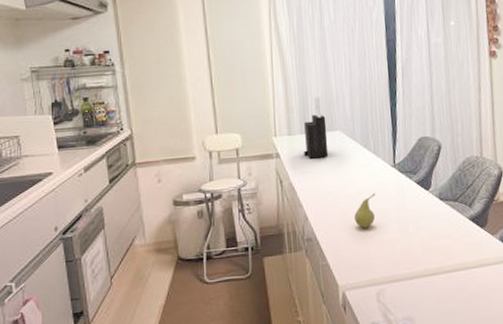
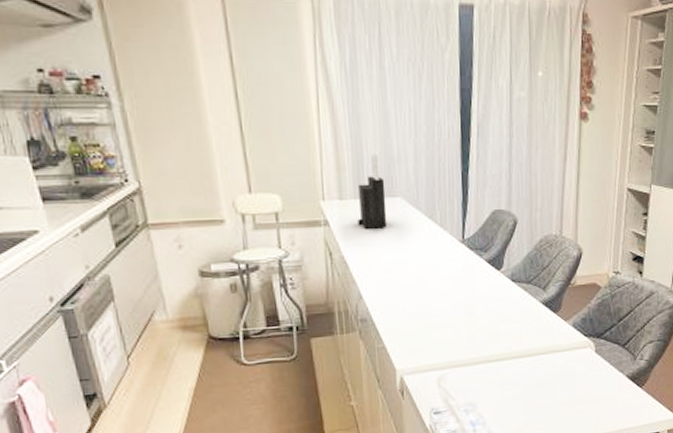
fruit: present [354,193,376,229] -> none [416,271,440,310]

